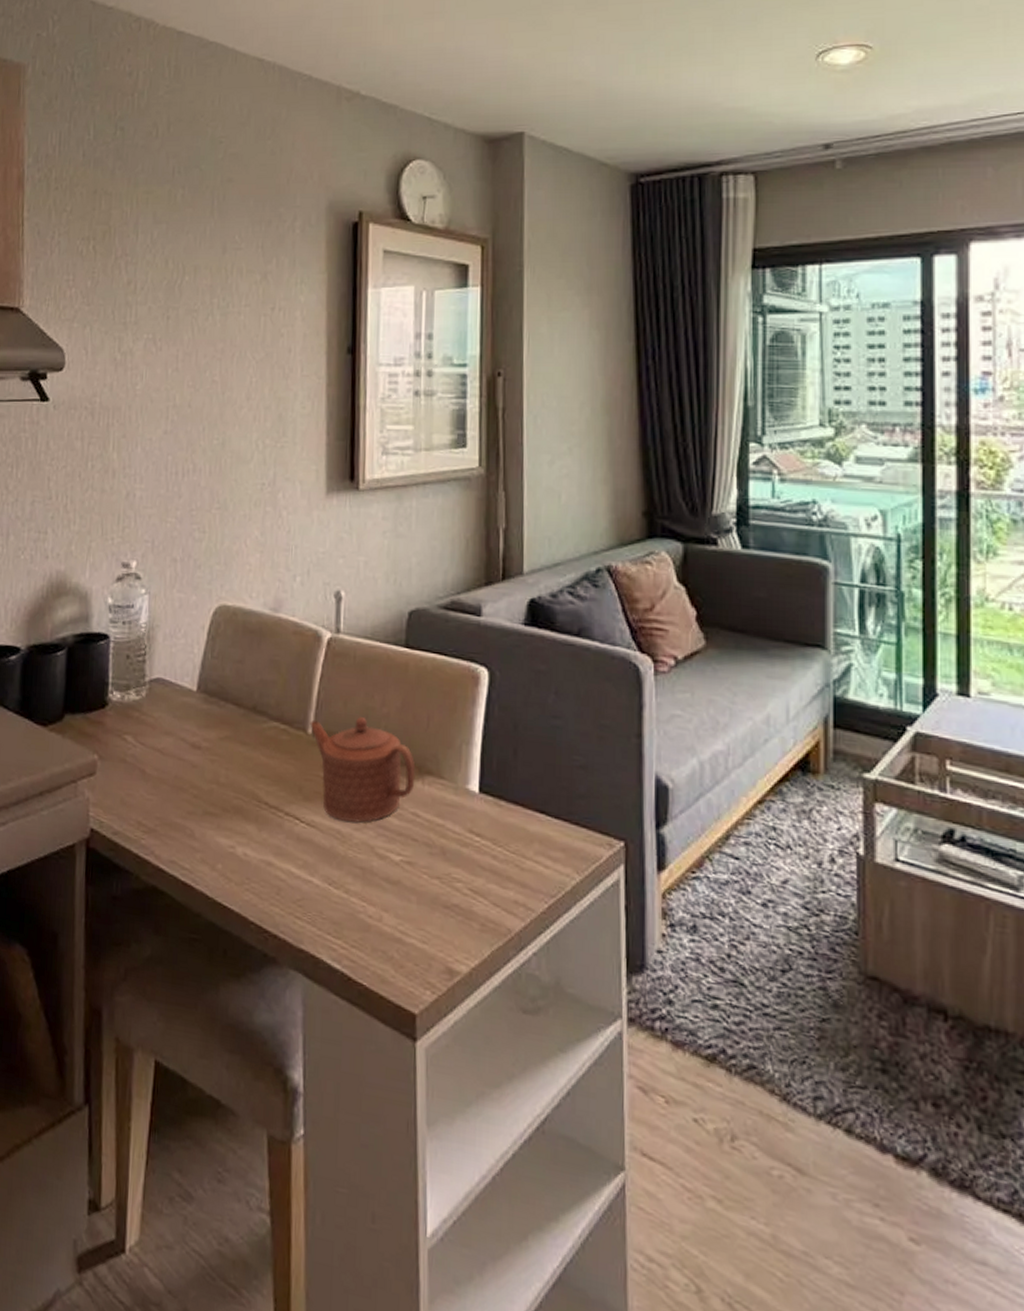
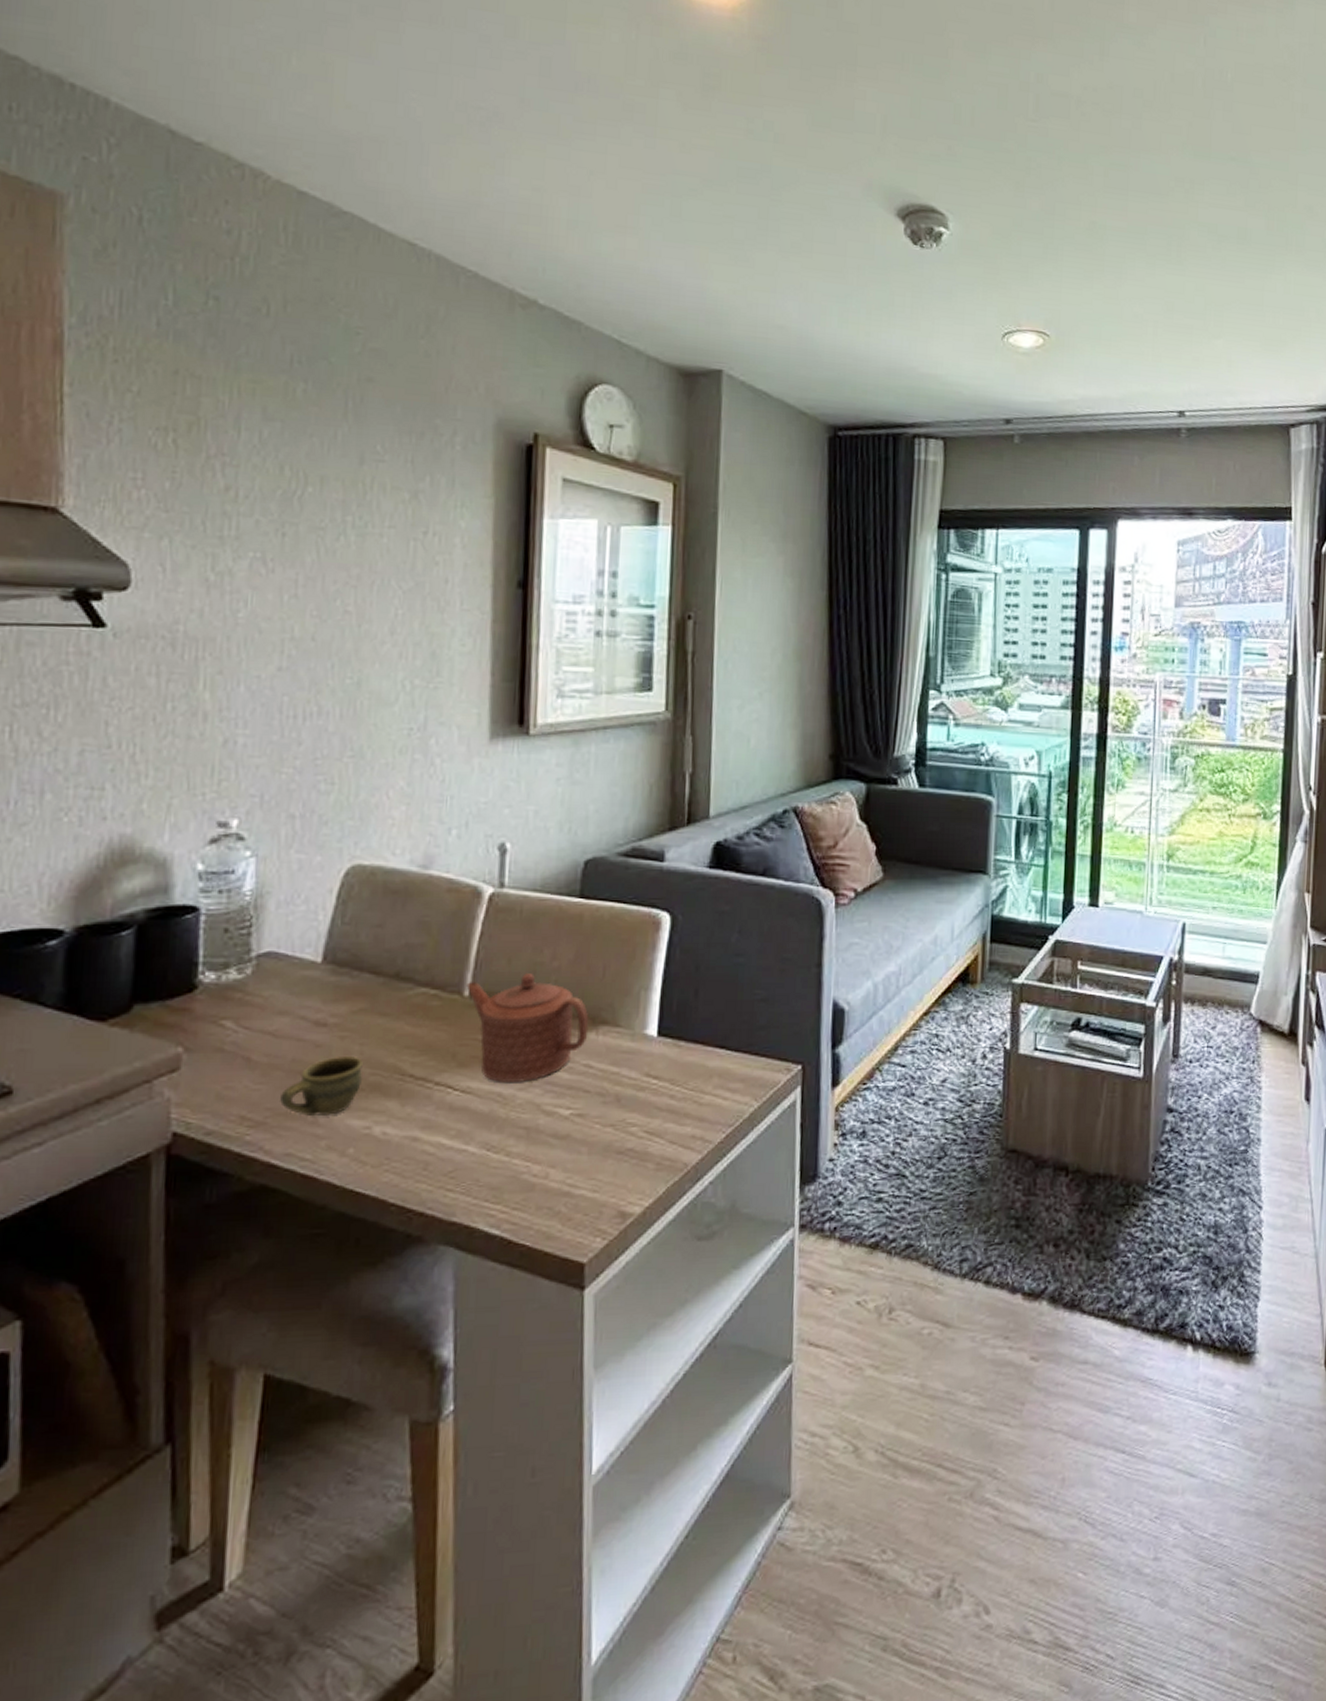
cup: none [165,778,229,831] -> present [279,1057,363,1116]

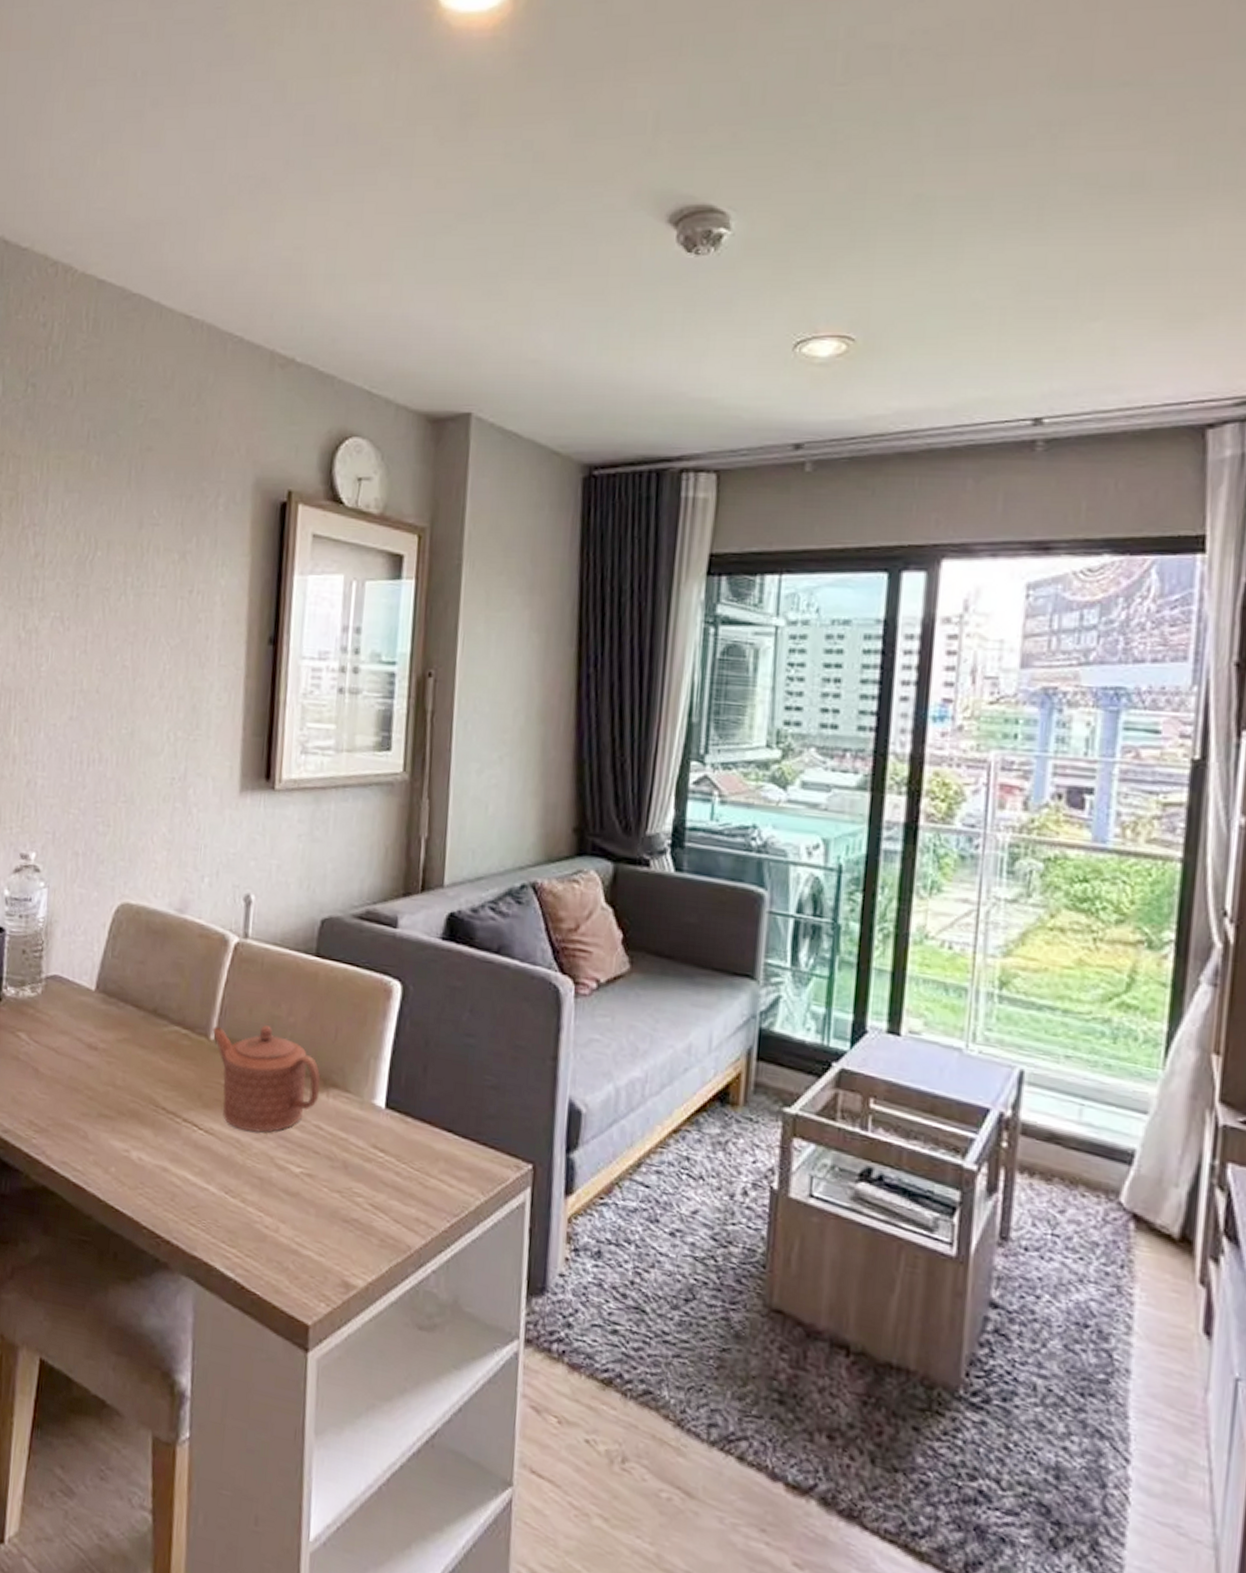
cup: present [279,1057,363,1116] -> none [58,1079,125,1133]

